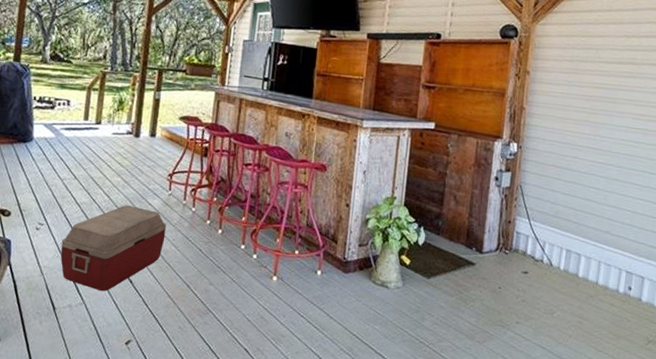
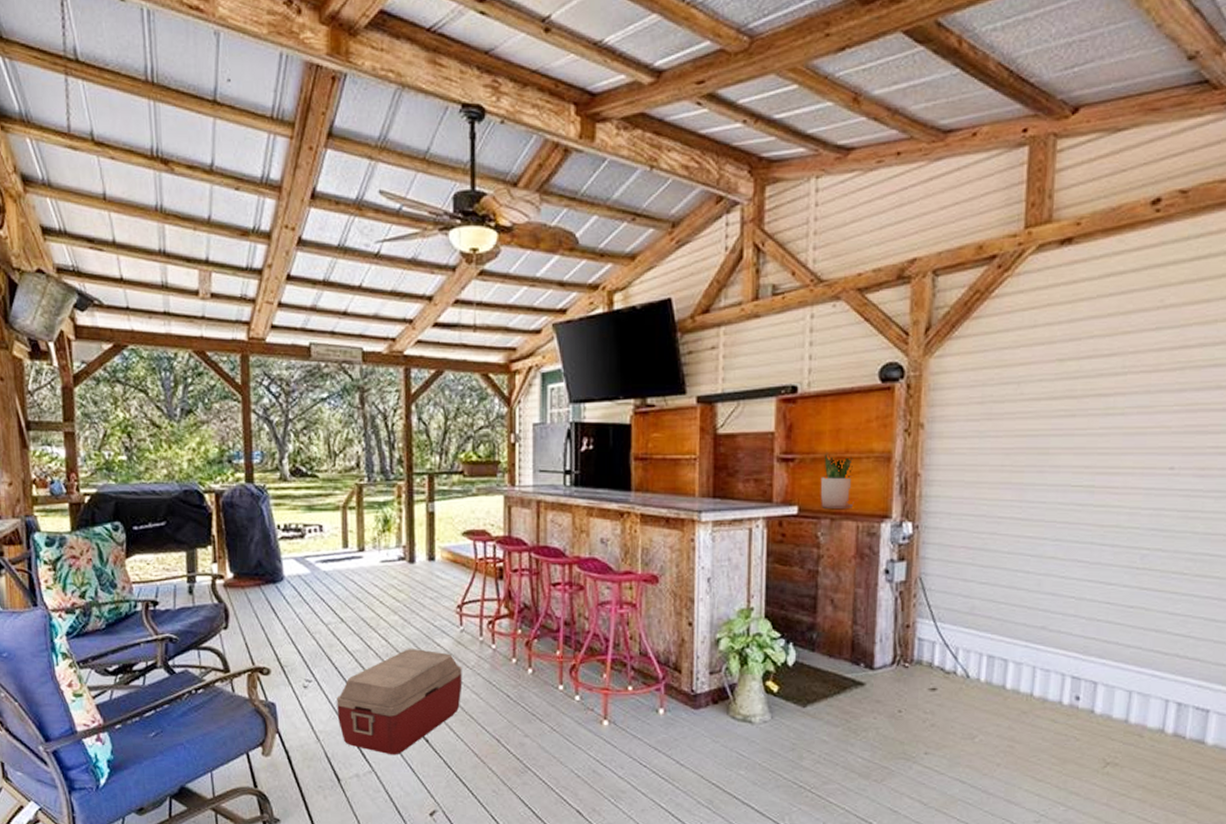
planter: none [452,84,478,129] -> present [820,451,854,510]

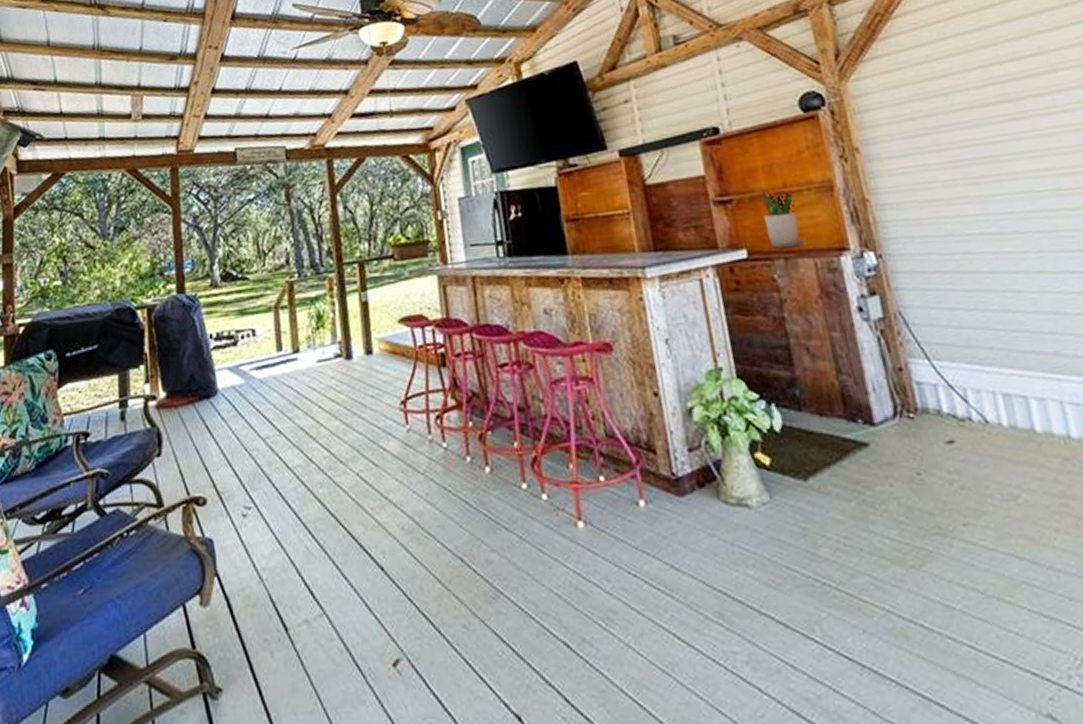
cooler: present [336,649,462,755] -> none [279,456,416,591]

